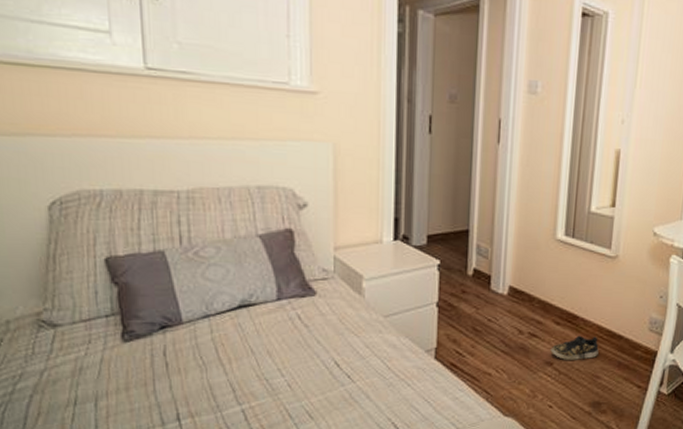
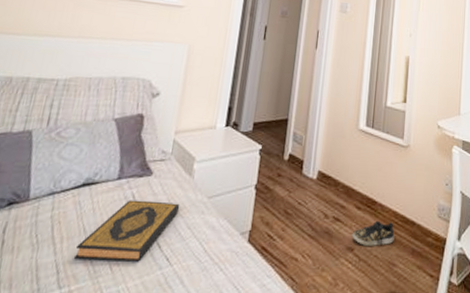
hardback book: none [247,320,354,380] -> present [73,200,180,262]

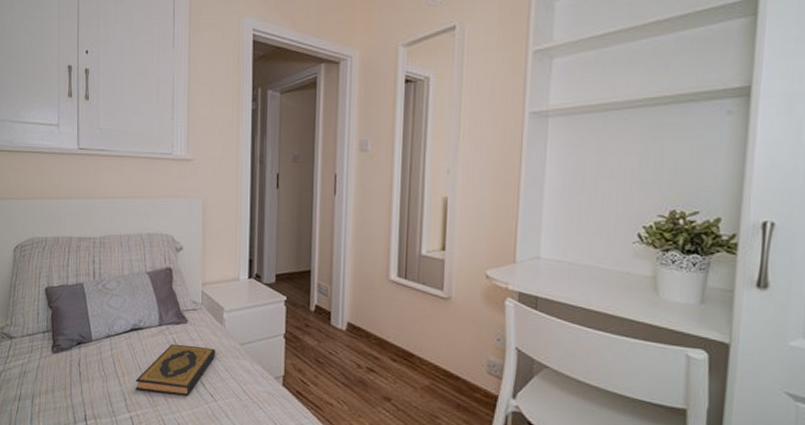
shoe: present [352,220,395,247] -> none [388,373,436,398]

